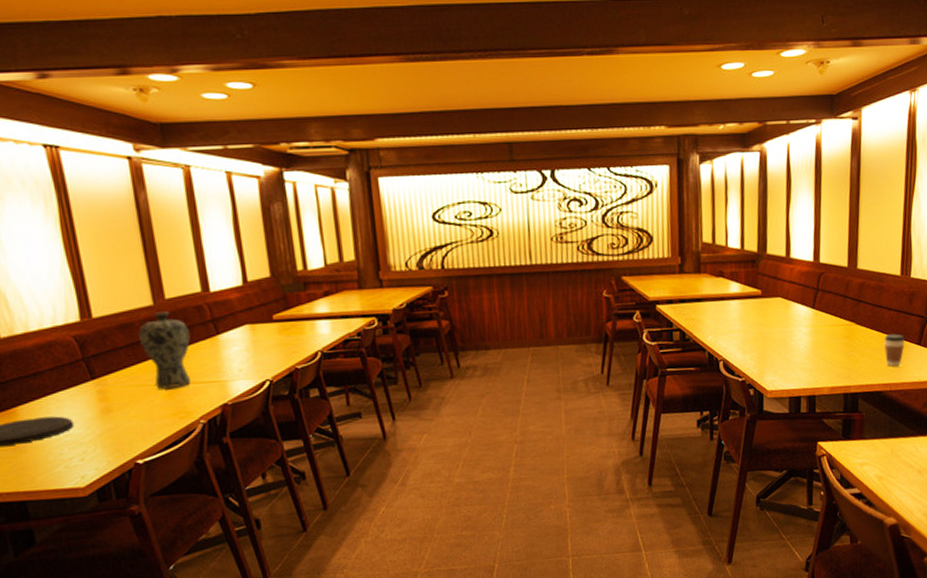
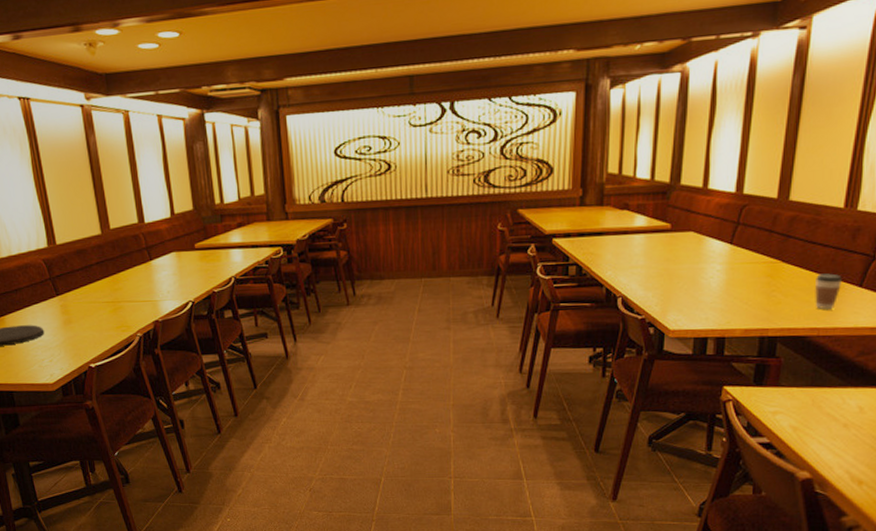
vase: present [138,311,190,389] -> none [90,240,130,306]

